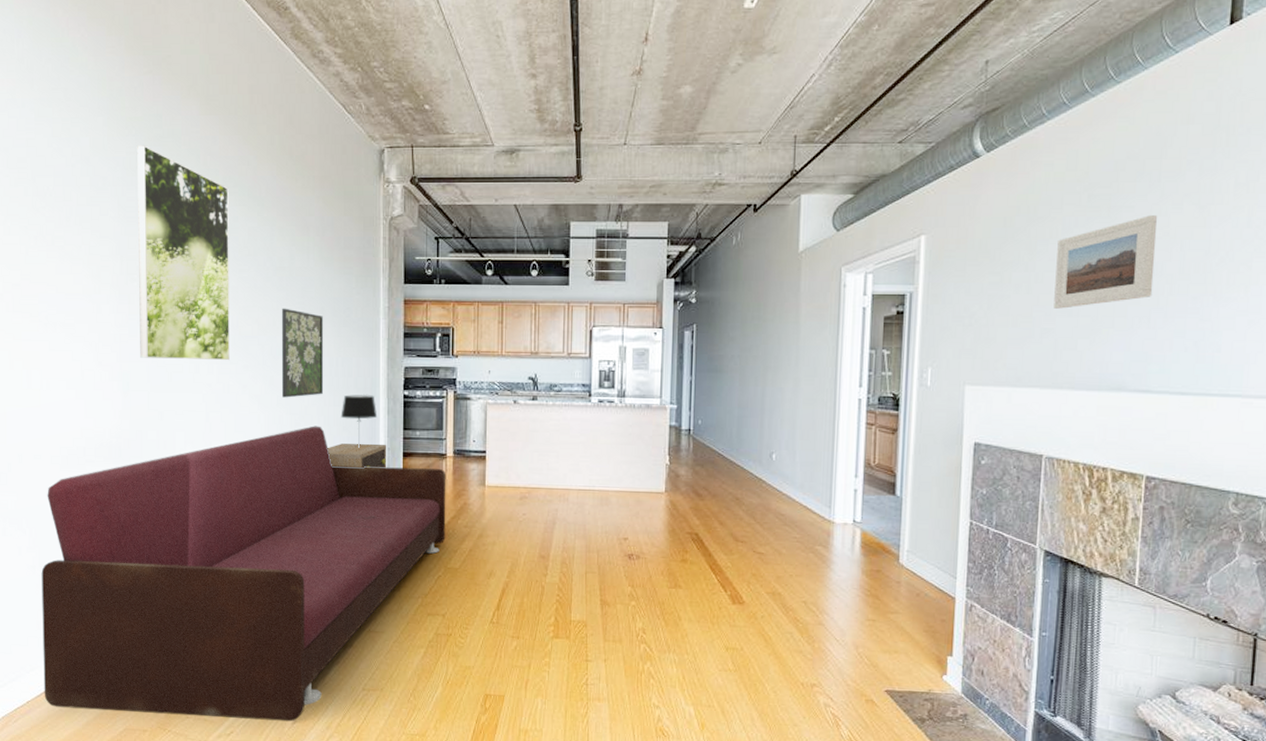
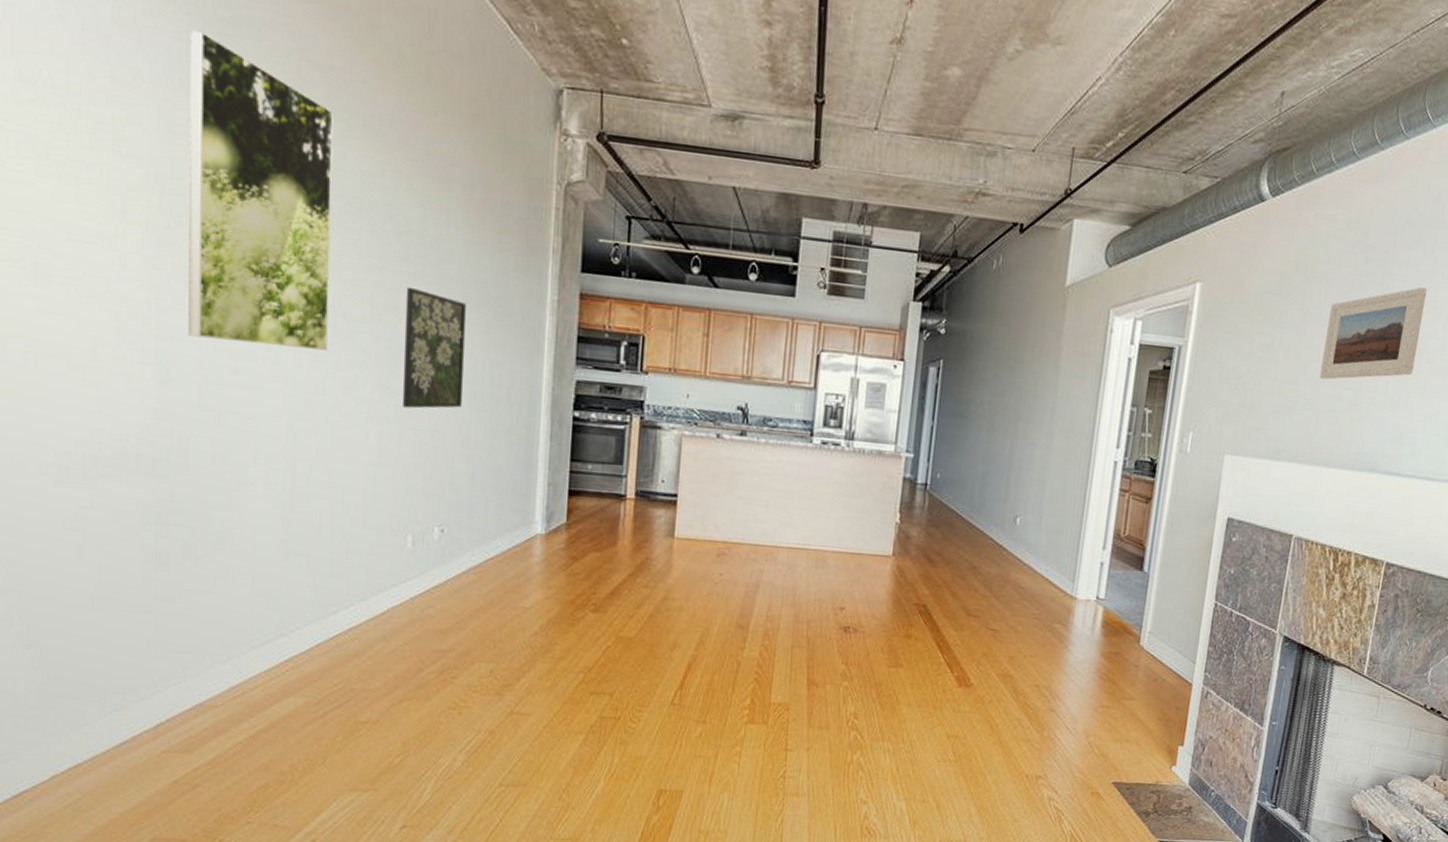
sofa: present [41,426,446,722] -> none [22,447,625,826]
side table: present [327,443,387,468] -> none [464,473,548,509]
table lamp: present [340,395,378,448] -> none [485,410,537,480]

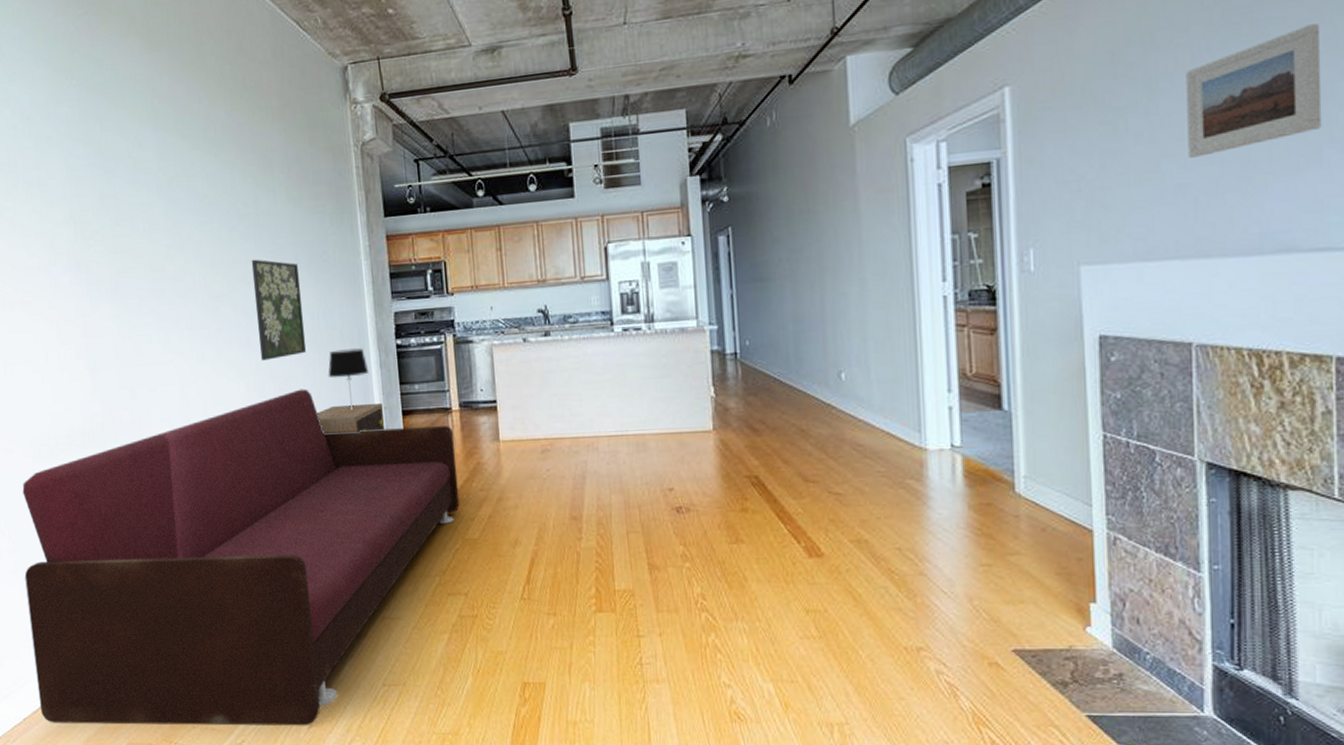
sofa: none [22,447,625,826] -> present [22,389,460,726]
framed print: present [188,30,333,352] -> none [79,95,200,331]
side table: none [464,473,548,509] -> present [317,402,385,434]
table lamp: none [485,410,537,480] -> present [328,348,370,410]

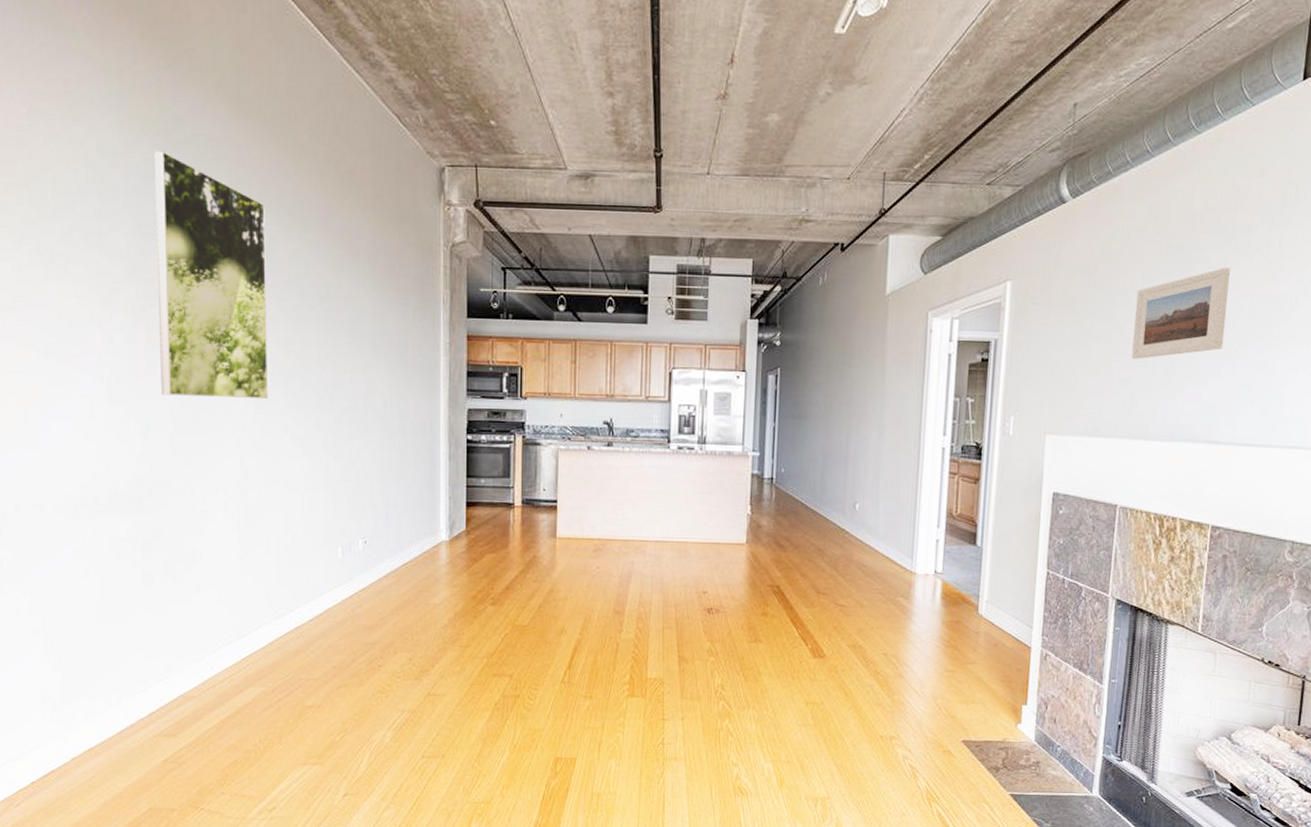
sofa: present [22,389,460,726] -> none [45,472,514,794]
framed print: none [79,95,200,331] -> present [154,151,268,400]
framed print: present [251,259,307,361] -> none [327,341,377,442]
side table: present [317,402,385,434] -> none [381,492,449,519]
table lamp: present [328,348,370,410] -> none [396,438,438,497]

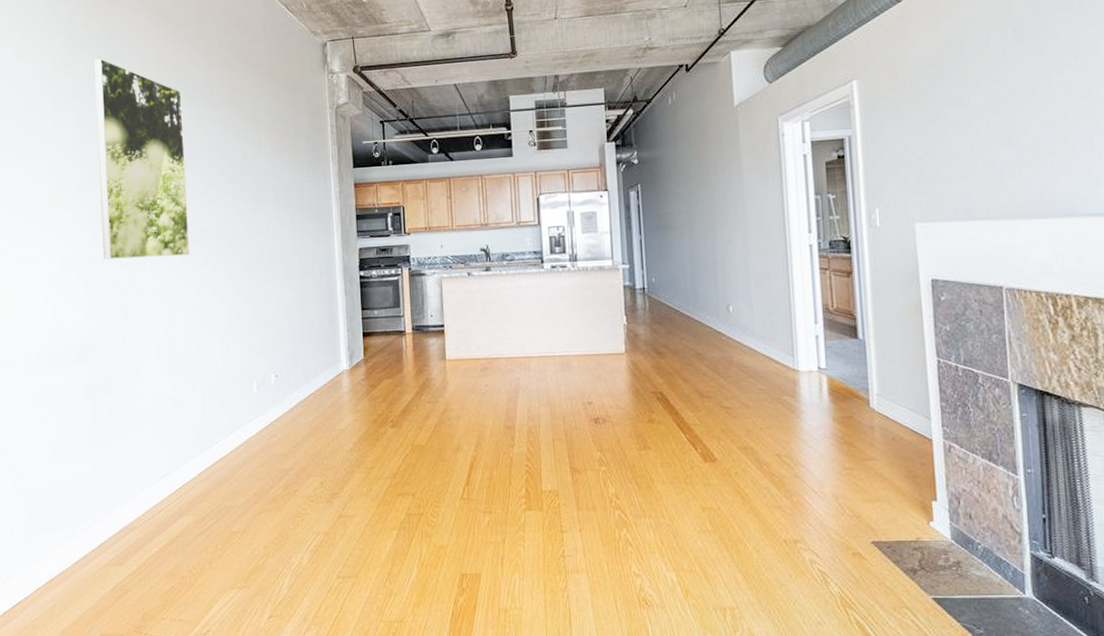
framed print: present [1131,268,1230,359] -> none [989,42,1091,141]

